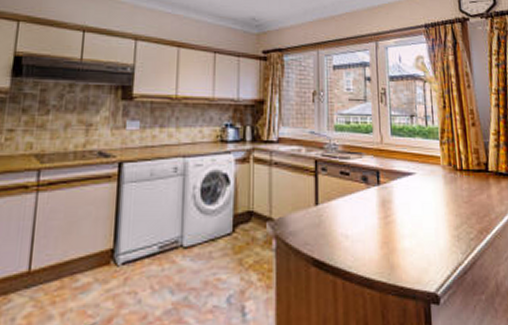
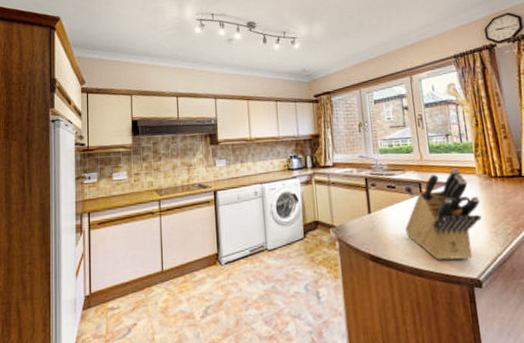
knife block: none [357,156,444,269] -> present [405,168,482,260]

